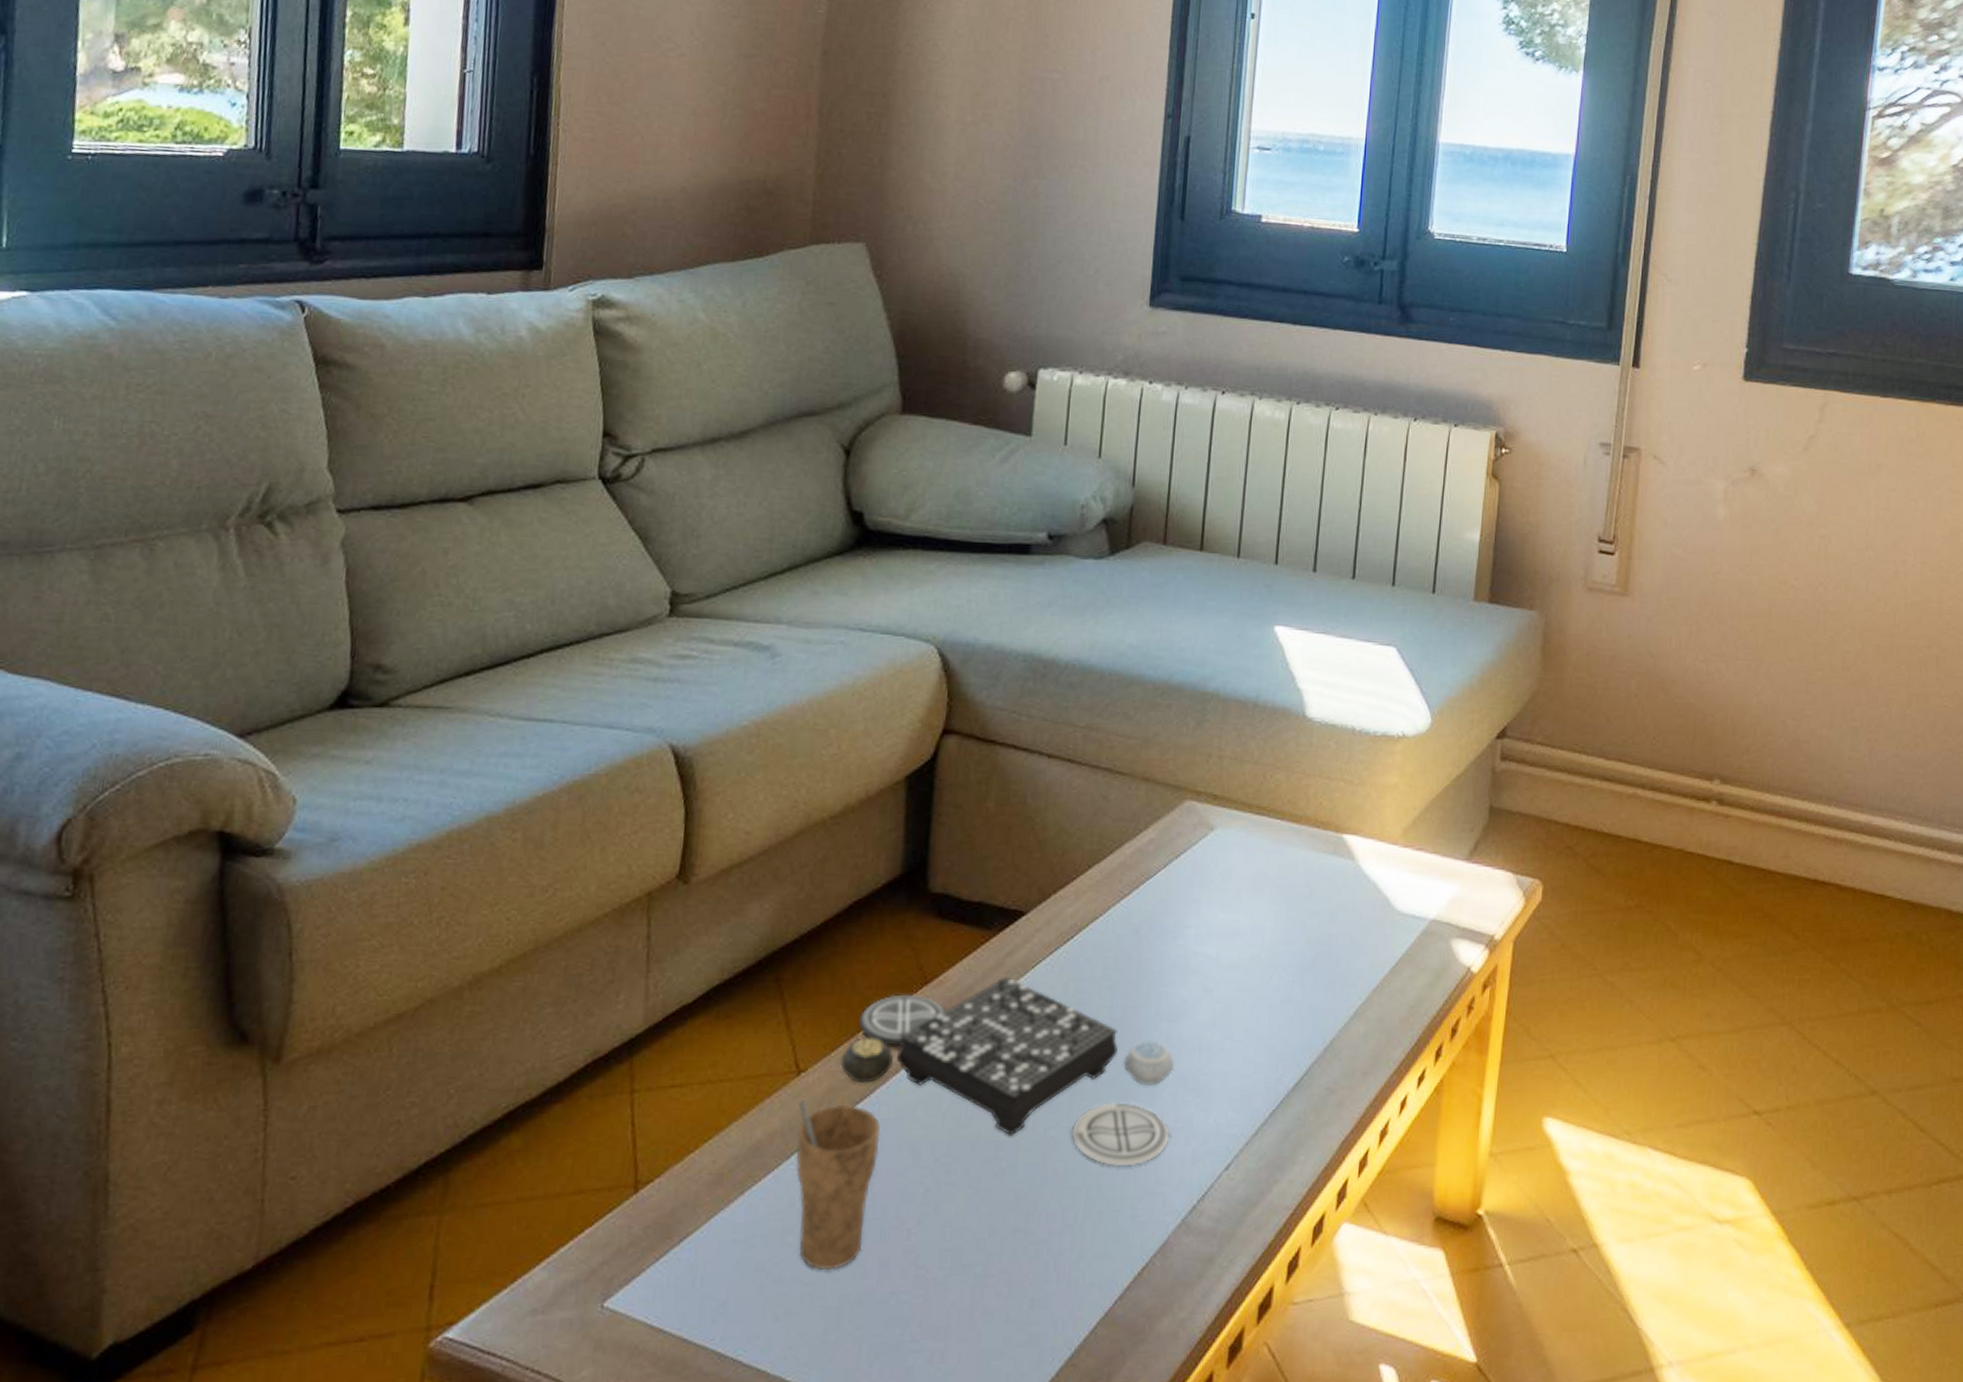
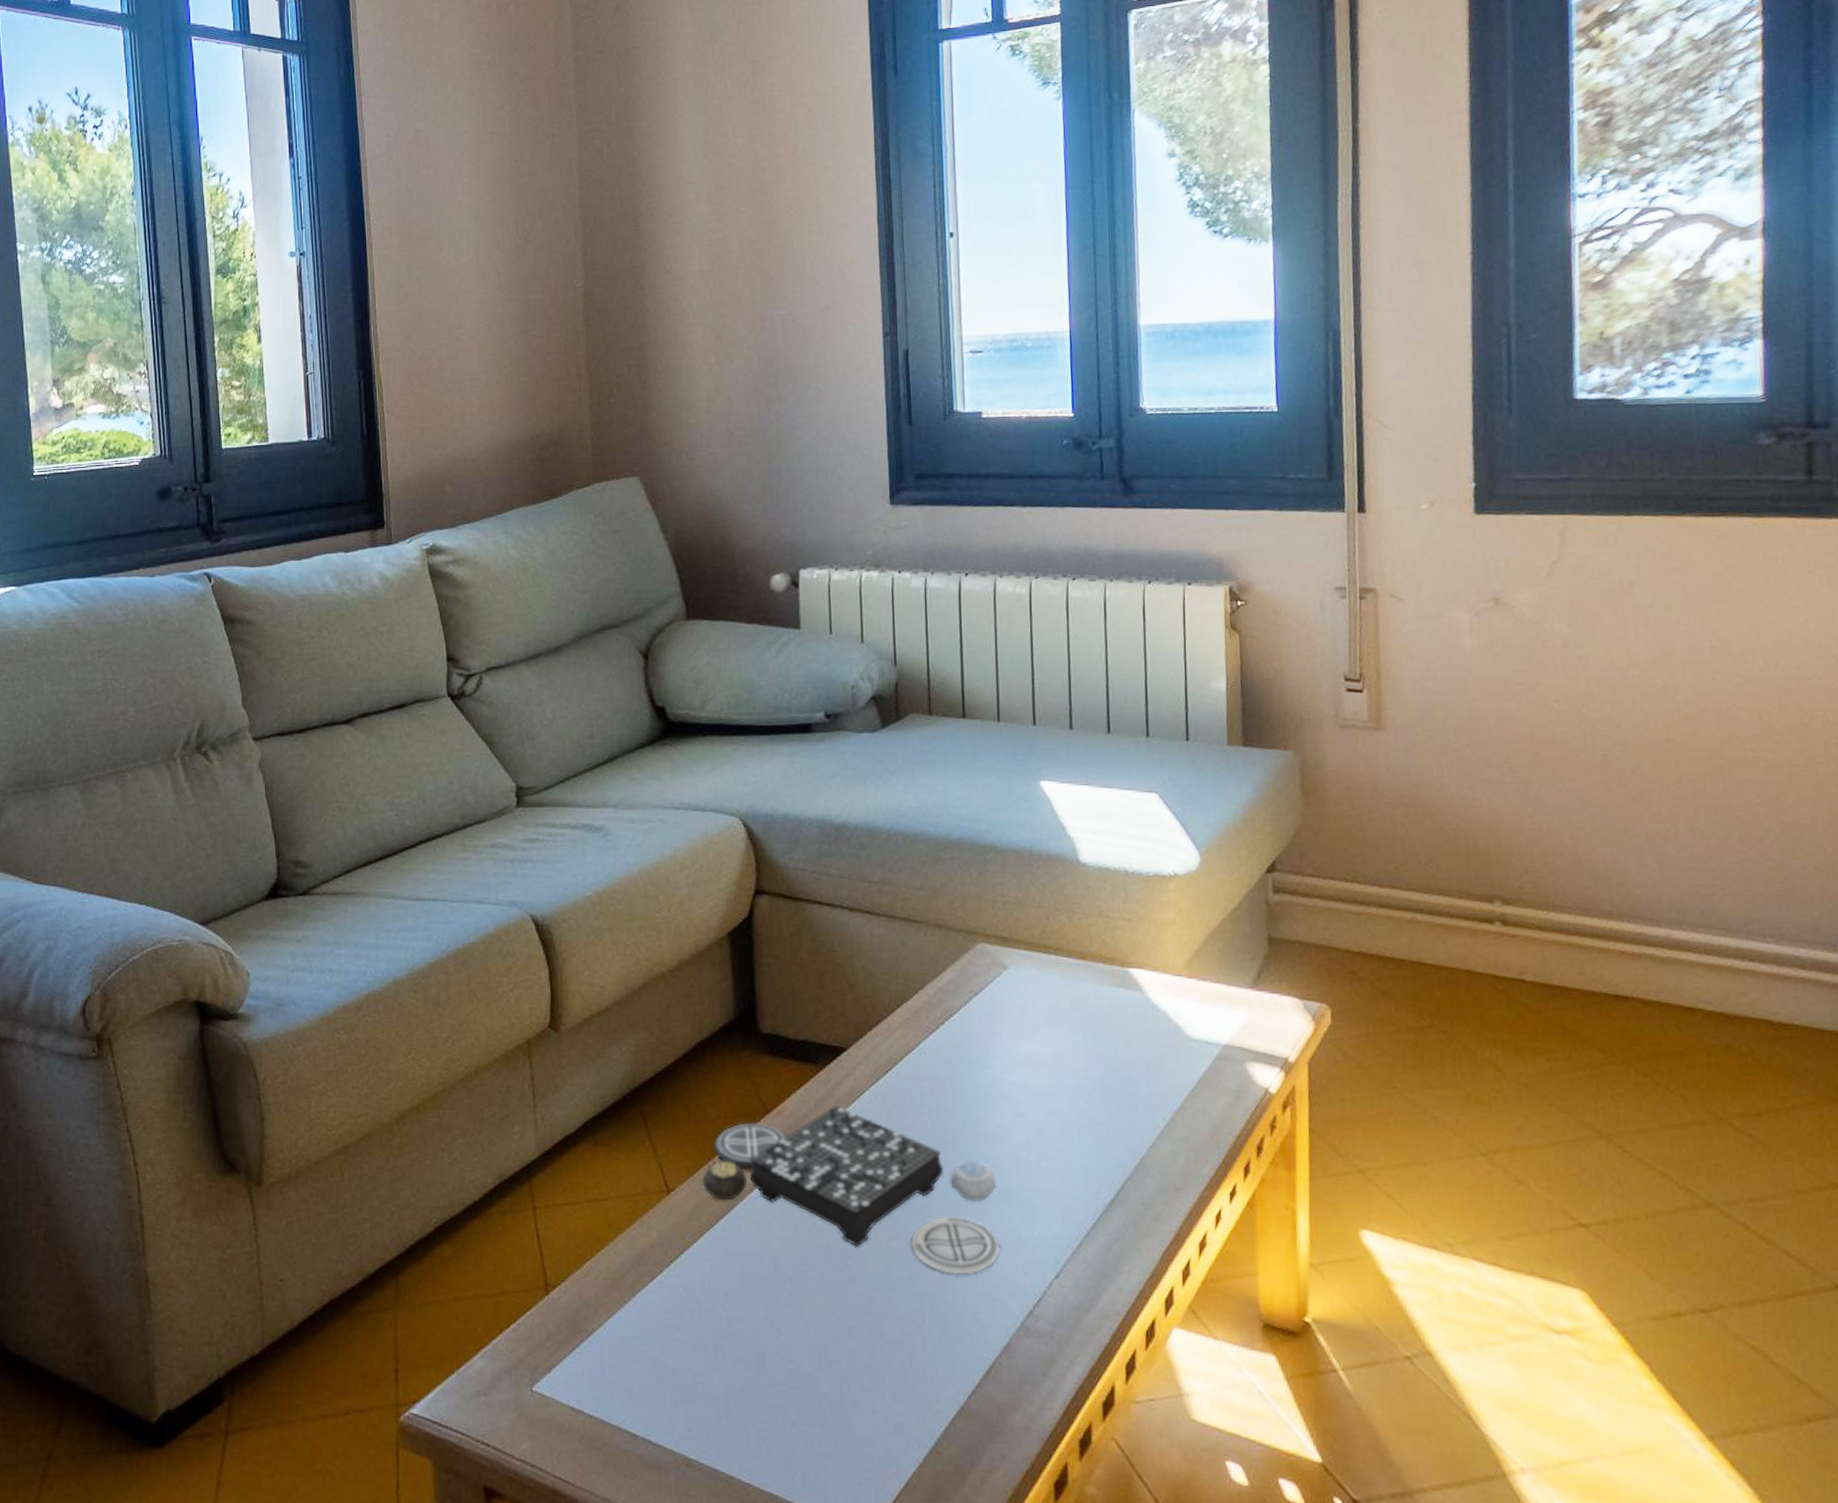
cup: present [796,1100,881,1270] -> none [672,1215,745,1363]

